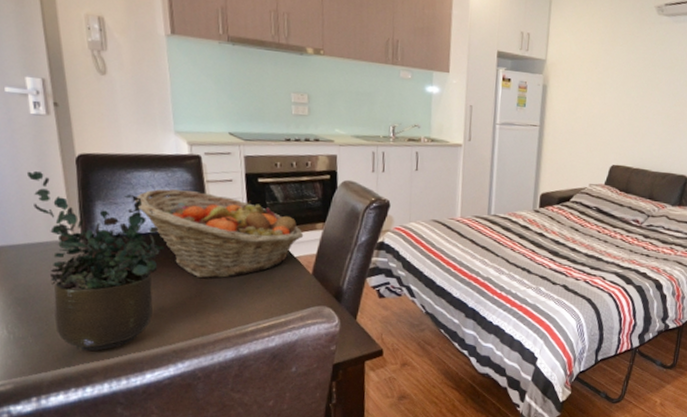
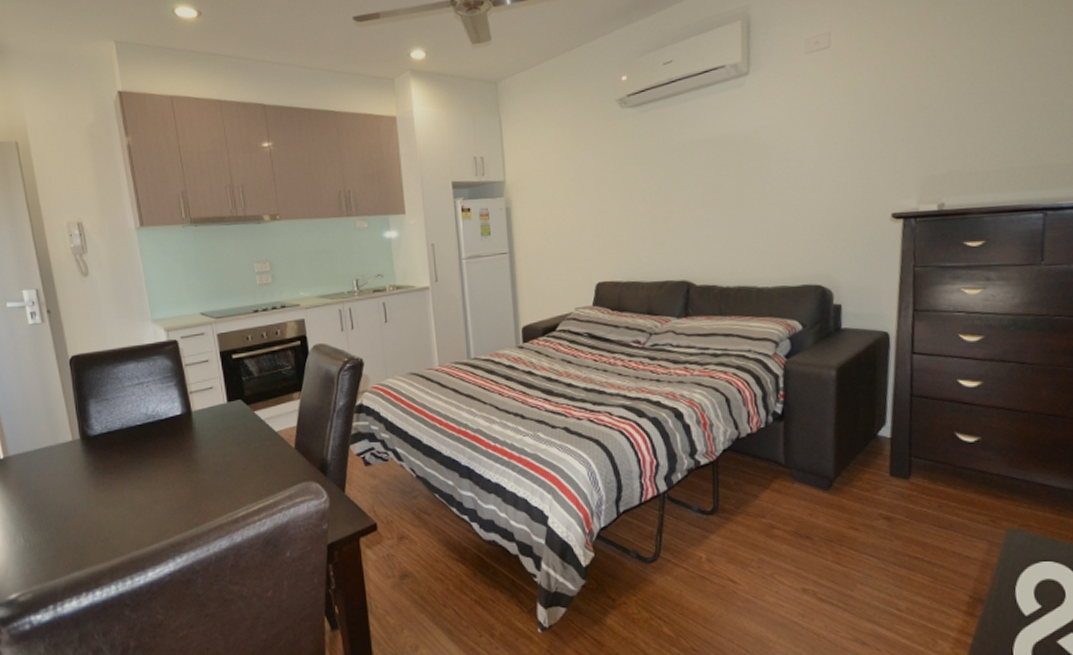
potted plant: present [26,170,165,351] -> none [29,377,153,552]
fruit basket: present [135,189,304,278] -> none [123,376,282,465]

